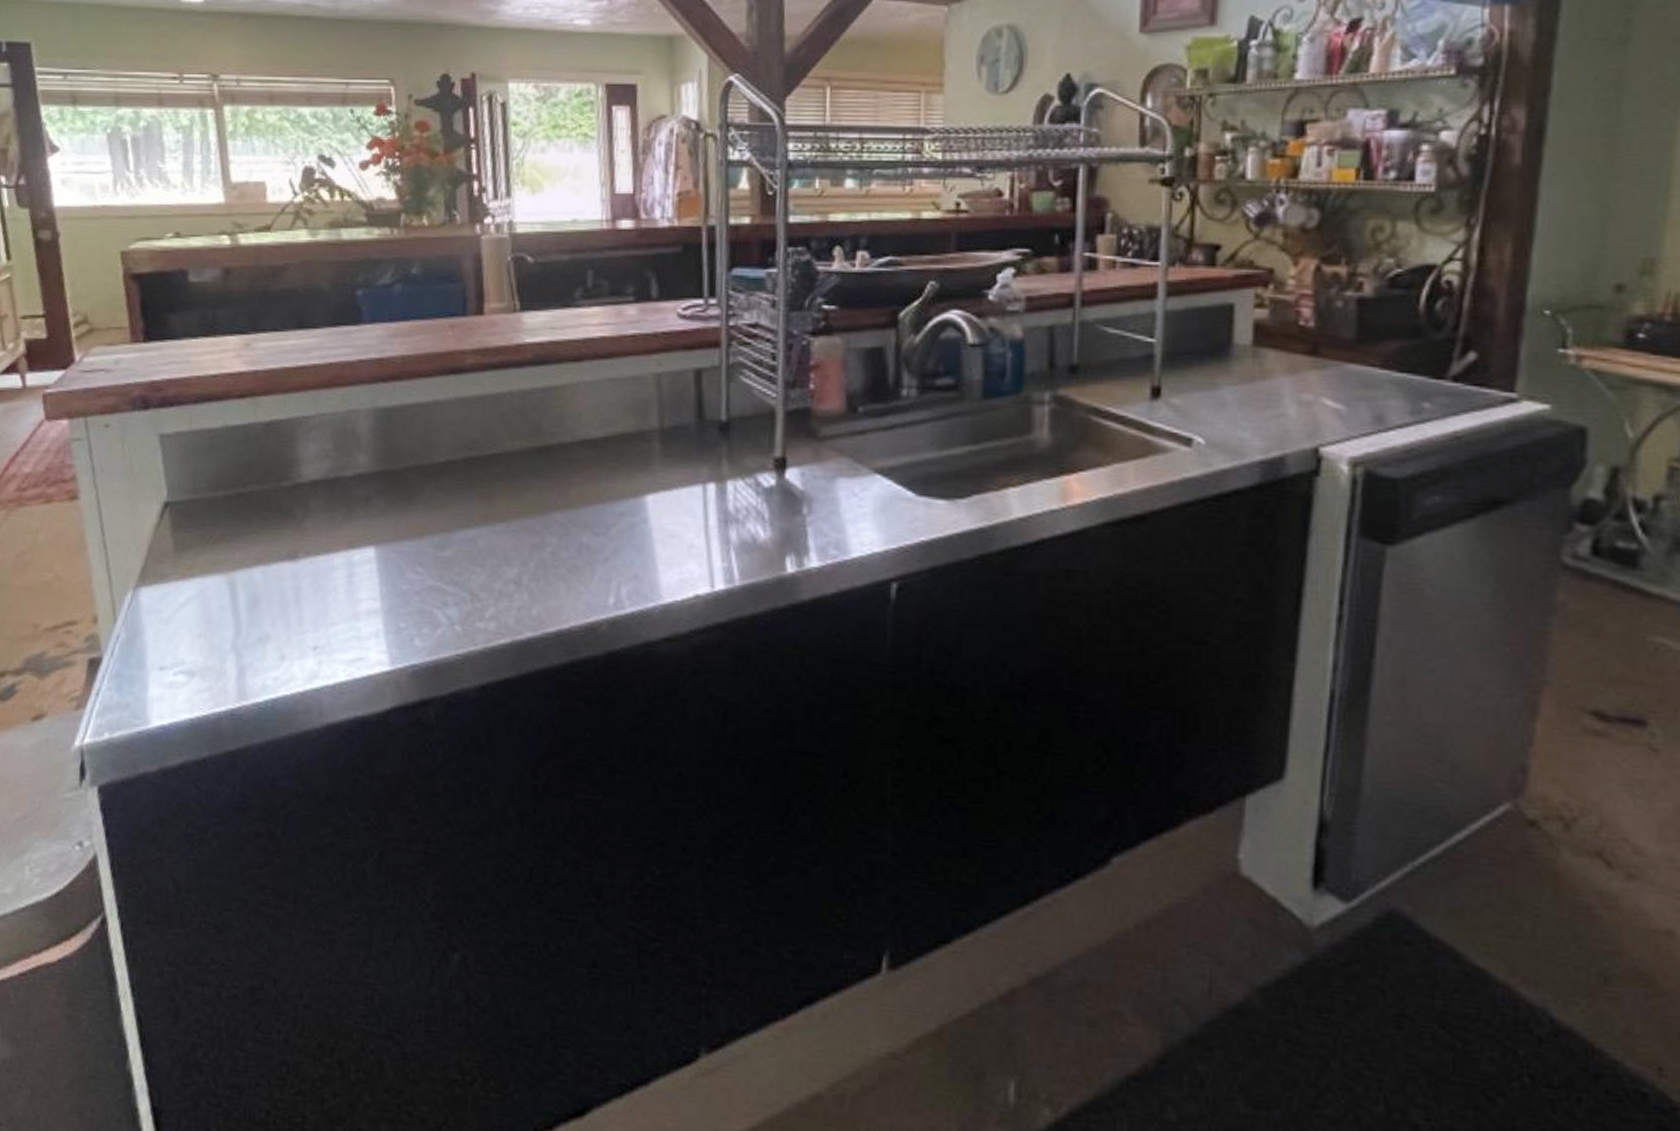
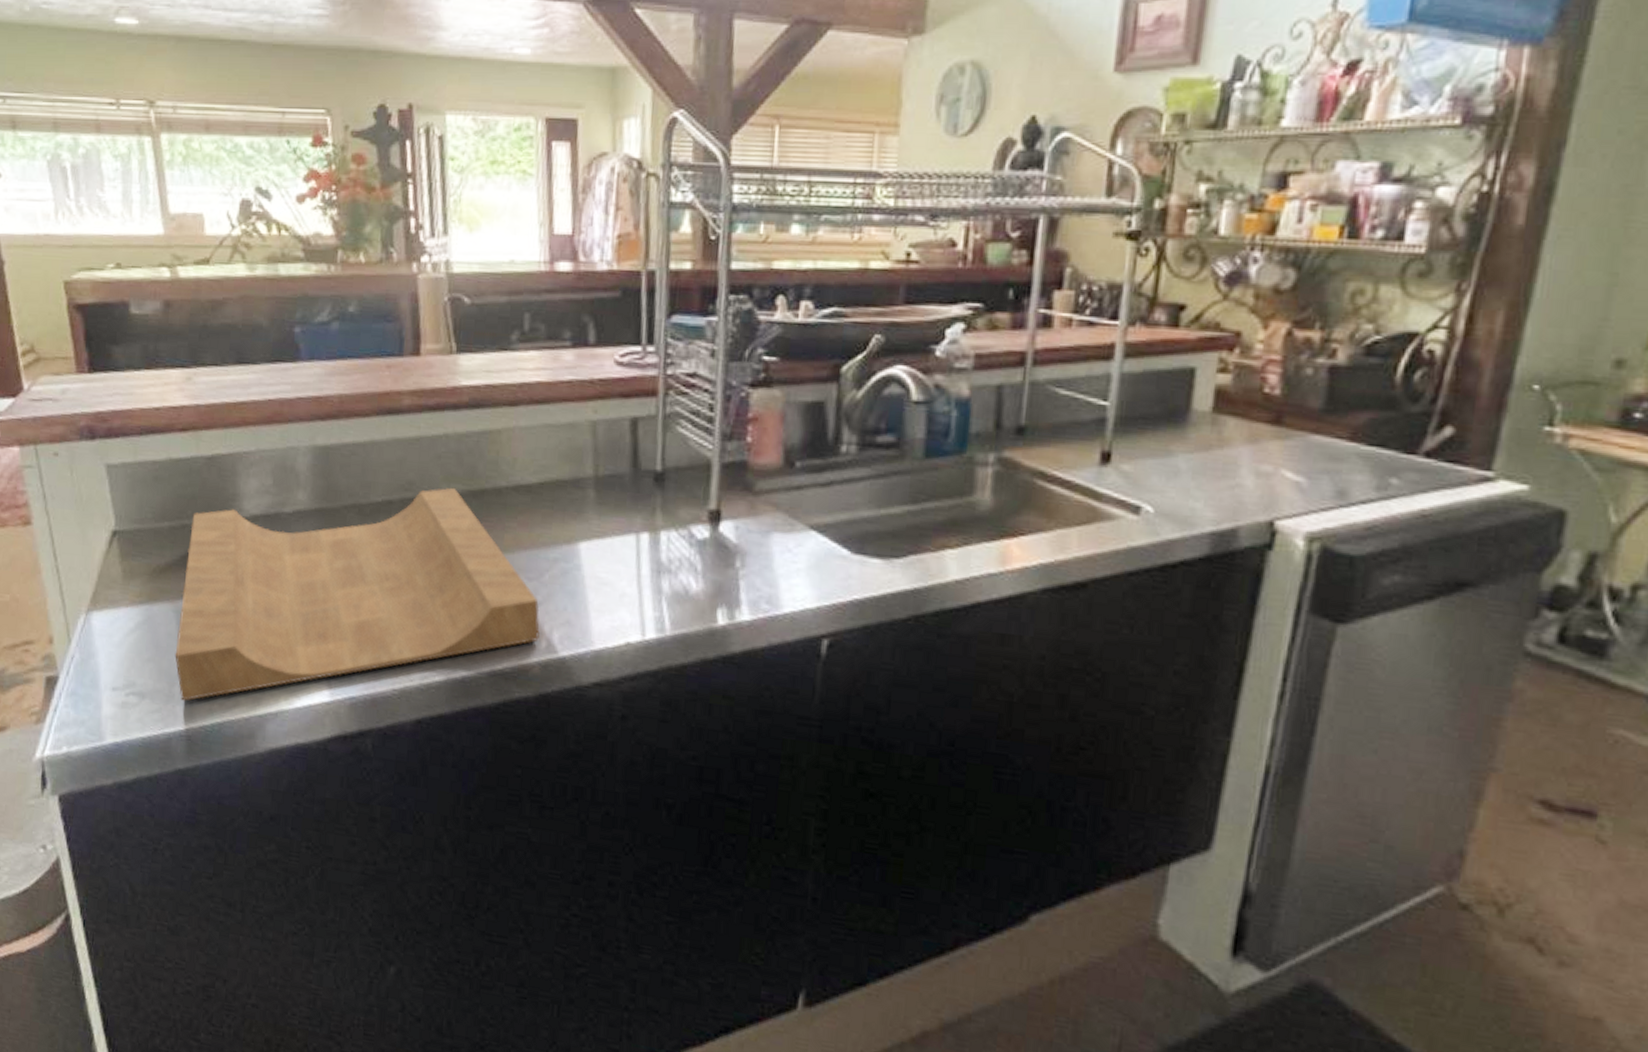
cutting board: none [227,444,607,678] -> present [175,487,540,701]

